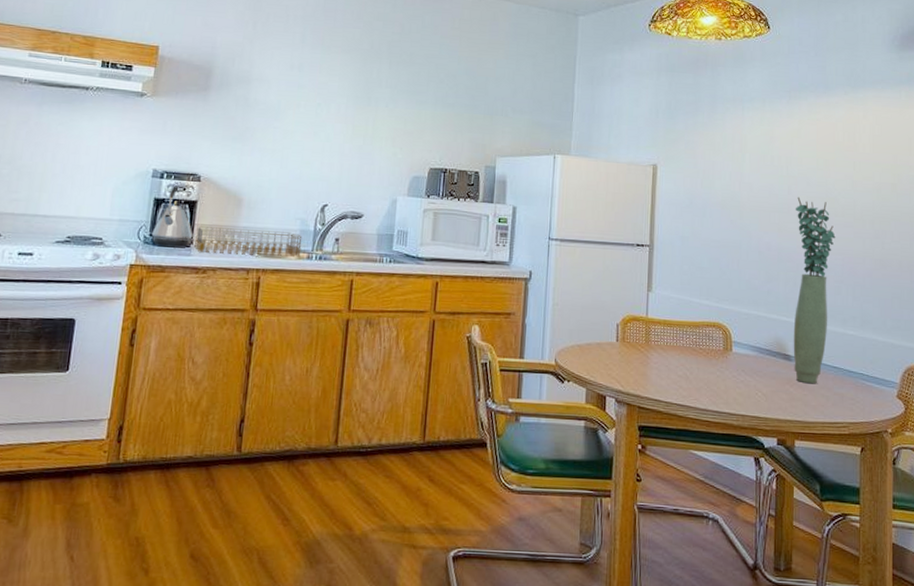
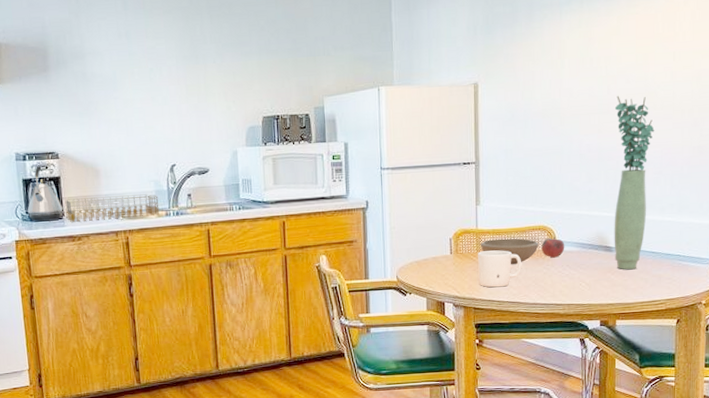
mug: none [644,343,694,386] -> present [477,250,522,288]
bowl: none [649,330,713,363] -> present [480,238,539,265]
fruit: none [715,336,741,360] -> present [541,236,565,258]

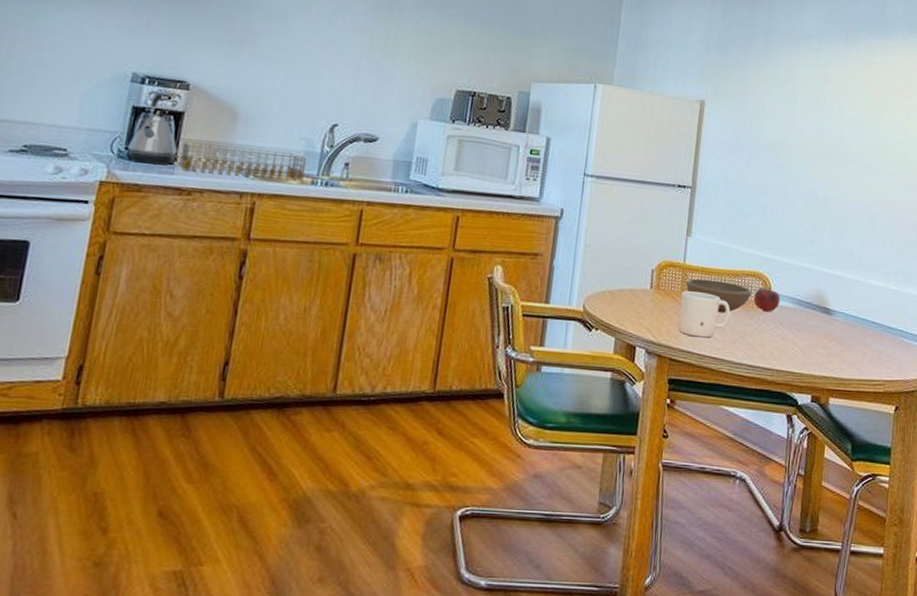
vase: present [614,95,655,270] -> none [833,143,885,340]

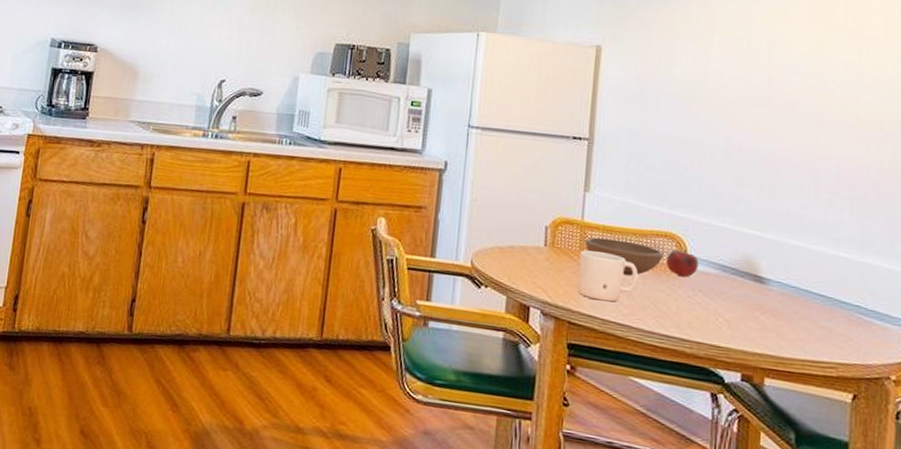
kettle: present [127,93,178,165] -> none [48,55,89,120]
dish rack: present [178,141,307,183] -> none [90,98,199,135]

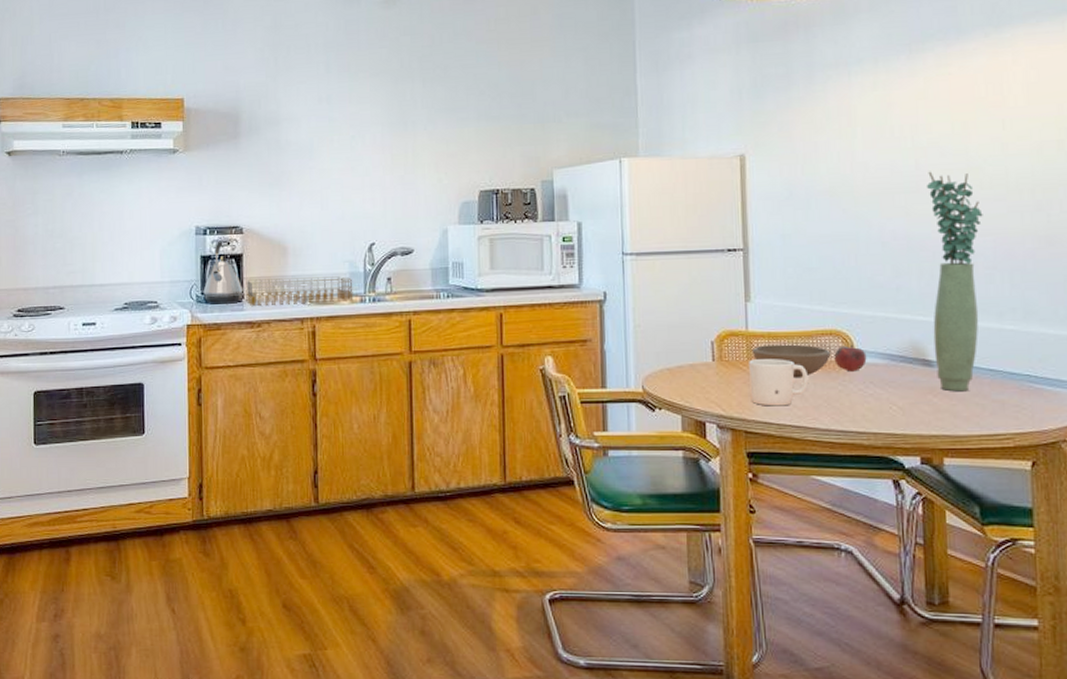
kettle: none [48,55,89,120] -> present [203,240,243,304]
dish rack: none [90,98,199,135] -> present [246,276,354,307]
vase: none [766,88,830,314] -> present [926,171,983,392]

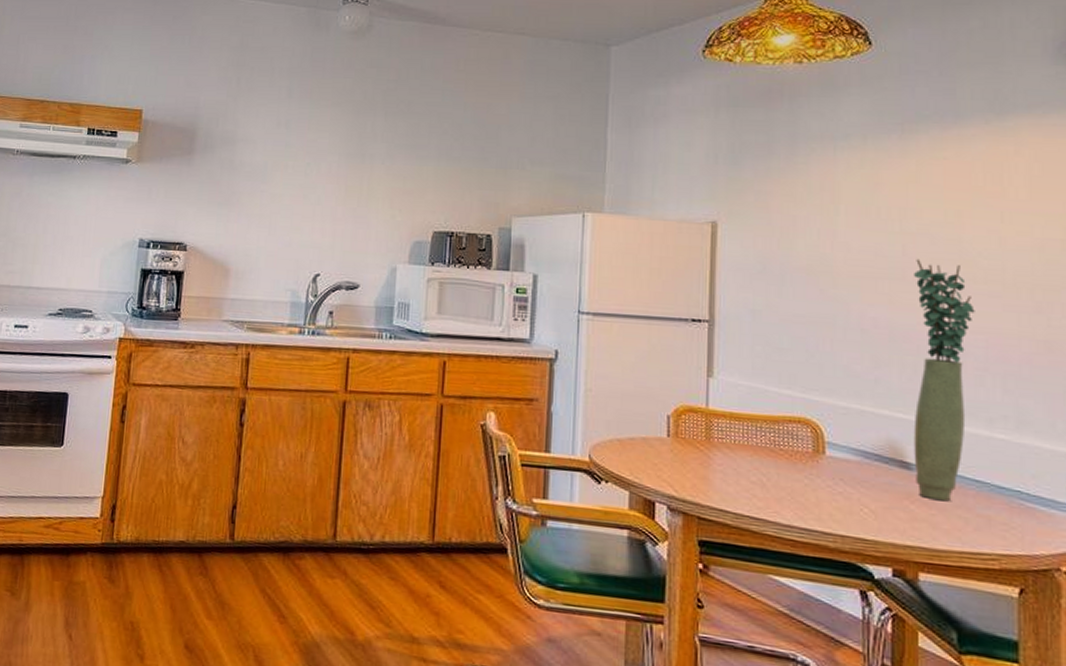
kettle: present [203,240,243,304] -> none [139,255,180,321]
dish rack: present [246,276,354,307] -> none [182,298,294,333]
mug: present [748,359,809,406] -> none [705,439,772,495]
bowl: present [751,344,831,379] -> none [711,425,798,466]
fruit: present [834,344,867,372] -> none [801,435,838,466]

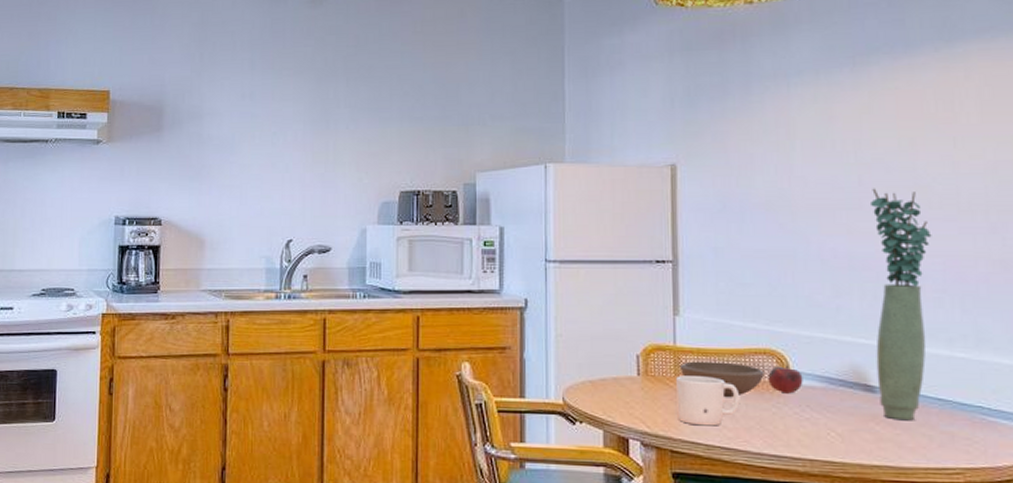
mug: none [705,439,772,495] -> present [675,376,740,426]
bowl: none [711,425,798,466] -> present [679,361,764,398]
fruit: none [801,435,838,466] -> present [768,365,803,394]

